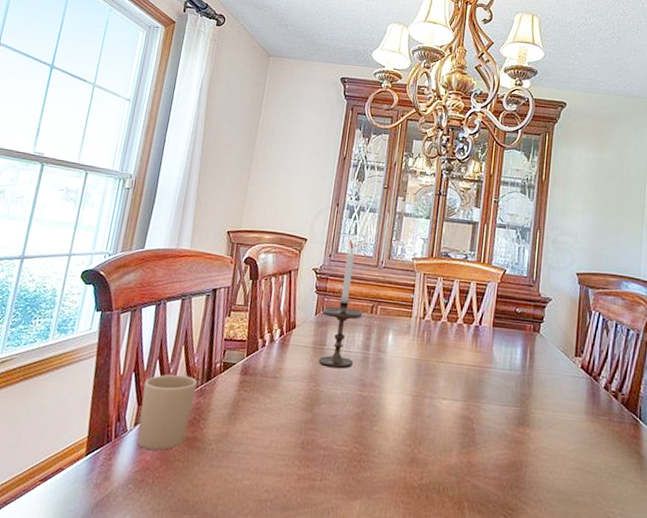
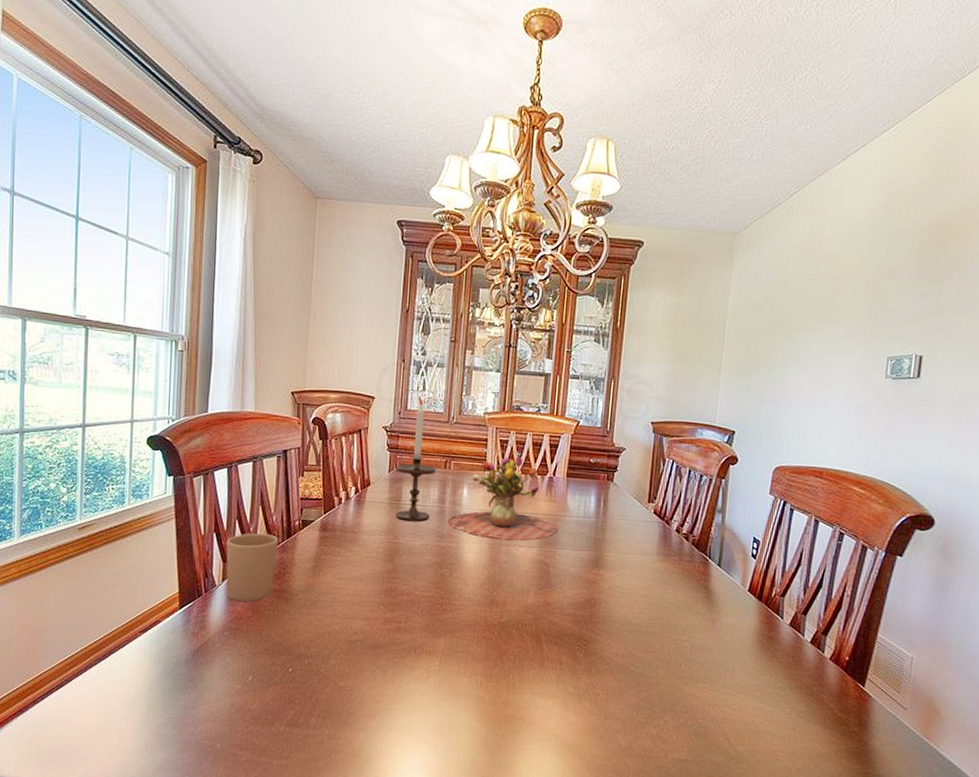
flower arrangement: none [371,303,483,393] -> present [448,456,558,541]

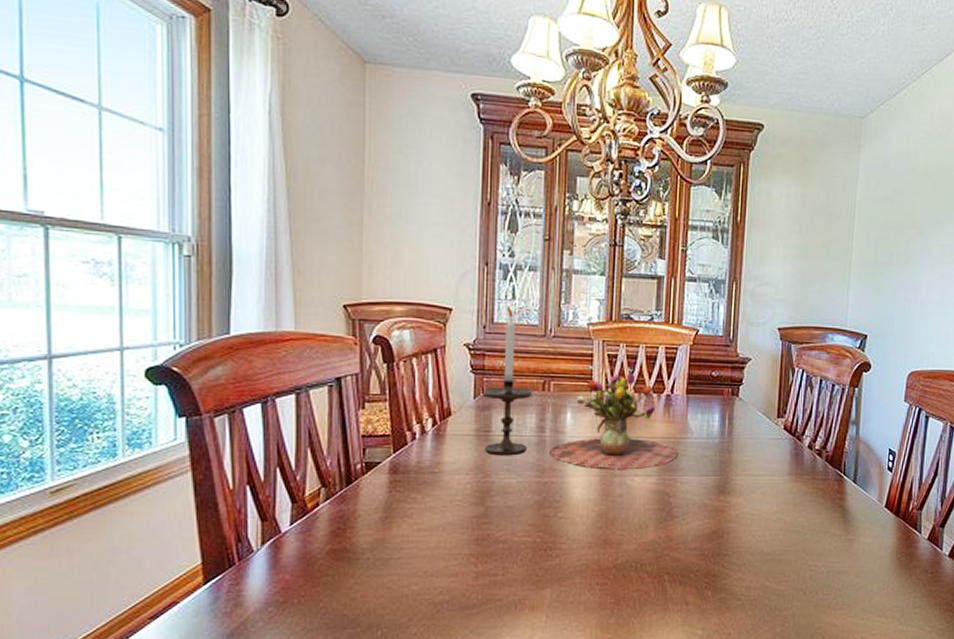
mug: present [226,533,279,602] -> none [265,481,336,568]

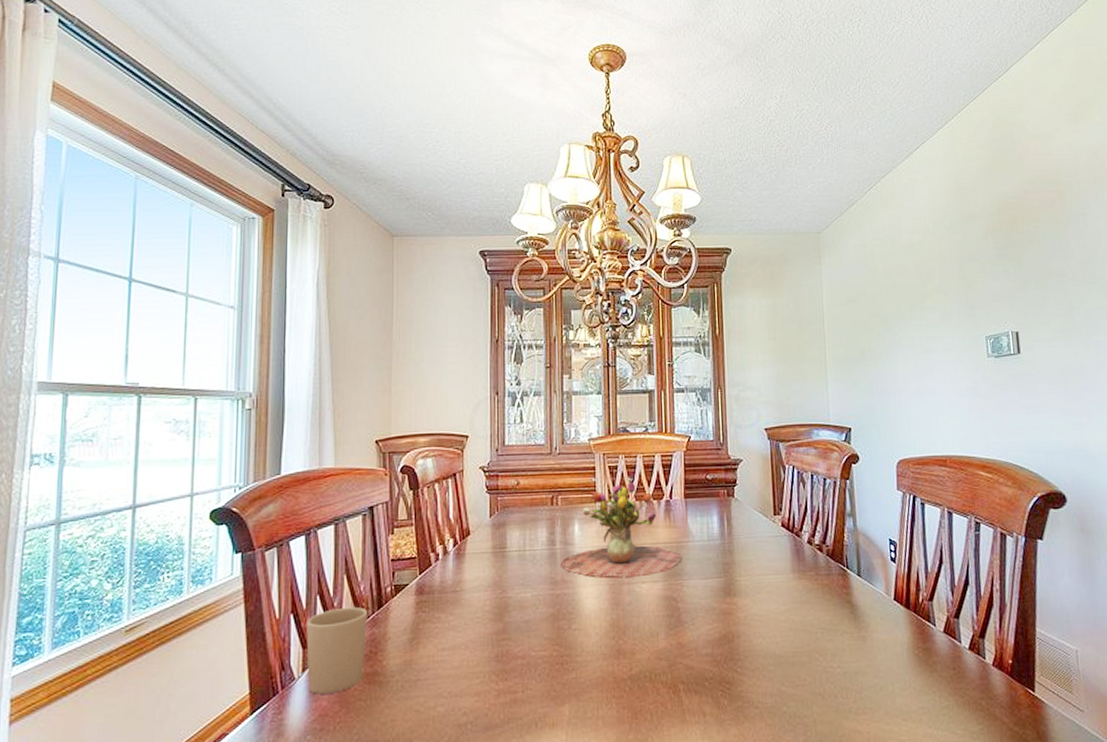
mug: none [265,481,336,568] -> present [306,606,368,694]
candlestick: present [484,305,533,456] -> none [498,428,543,571]

